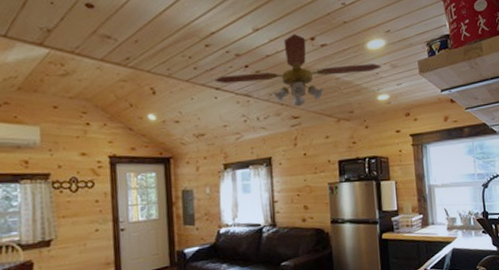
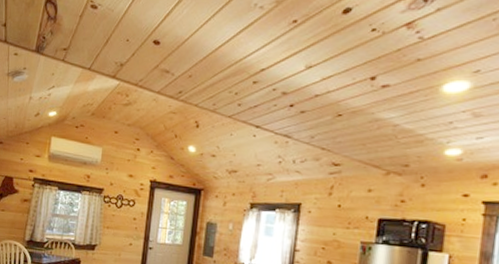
ceiling fan: present [214,34,382,107] -> none [256,73,459,153]

